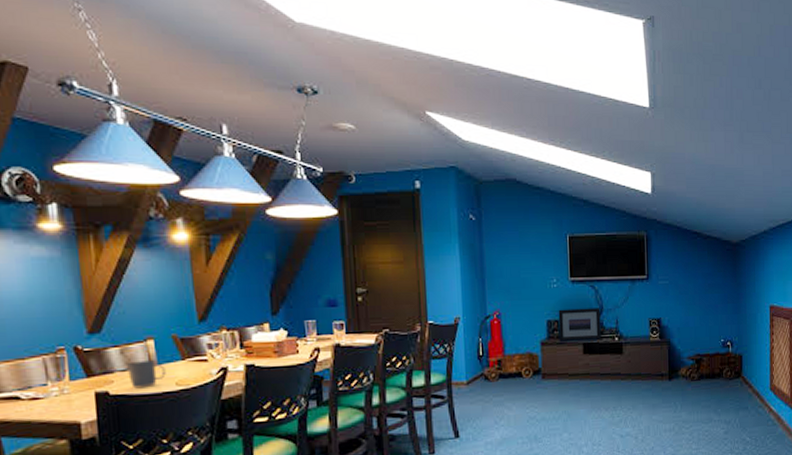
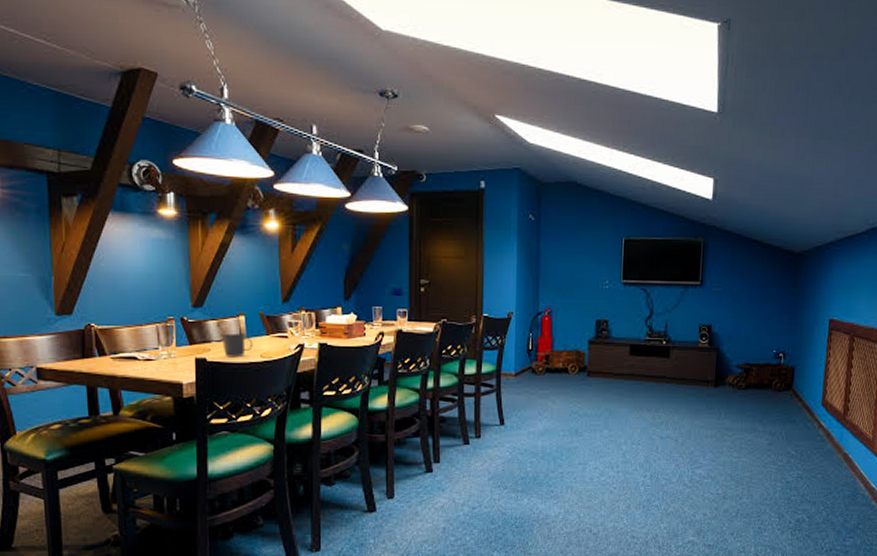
picture frame: present [558,307,602,341] -> none [607,310,651,342]

